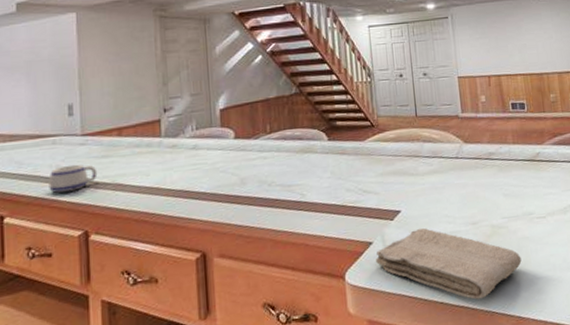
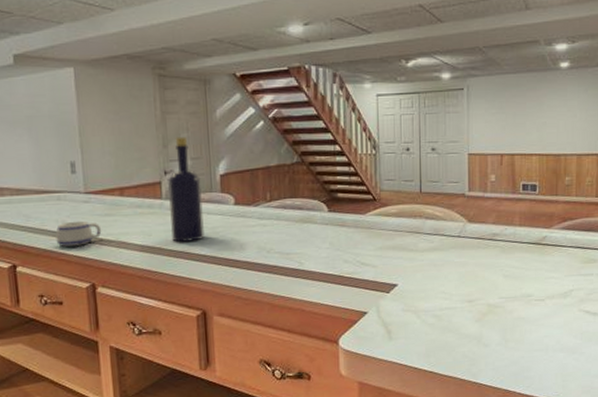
bottle: none [167,73,204,181] -> present [168,136,204,242]
washcloth: present [375,228,522,300] -> none [368,302,515,372]

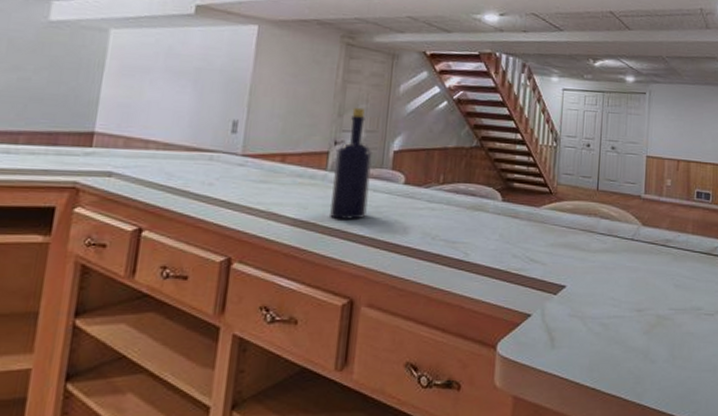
mug: present [55,220,102,246] -> none [197,184,253,213]

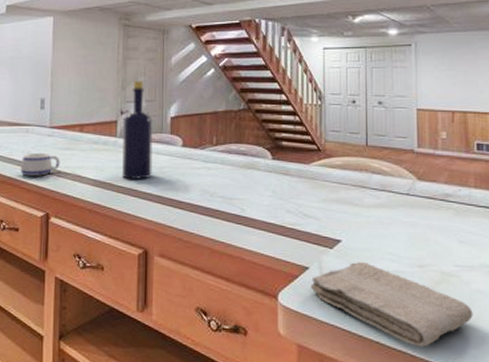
mug: none [197,184,253,213] -> present [20,152,60,176]
washcloth: none [530,307,683,390] -> present [310,261,473,347]

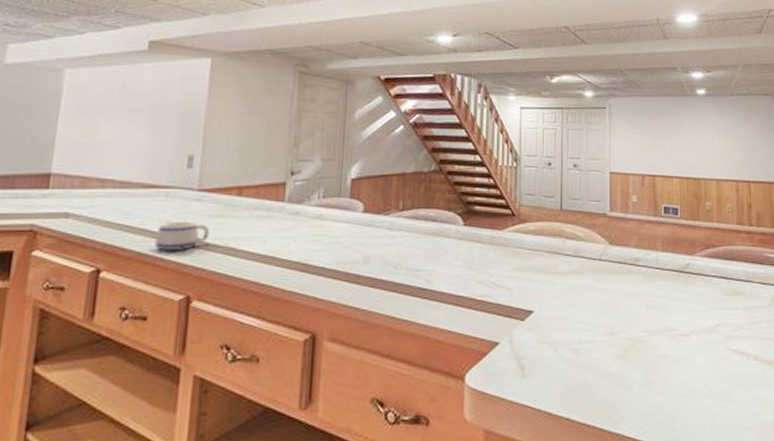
bottle: present [121,80,153,179] -> none [288,136,330,251]
washcloth: present [310,261,473,347] -> none [499,332,659,419]

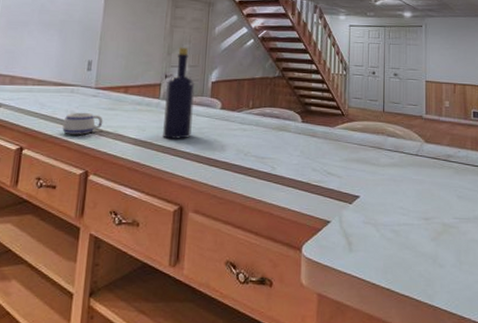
bottle: none [288,136,330,251] -> present [162,47,195,139]

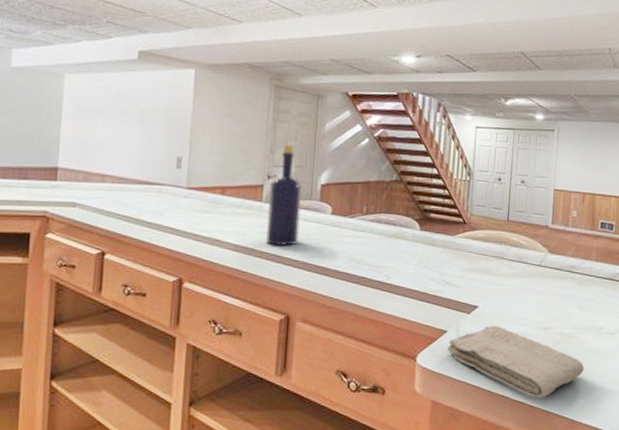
mug: present [62,112,103,135] -> none [150,214,198,239]
washcloth: none [331,215,469,292] -> present [447,325,584,398]

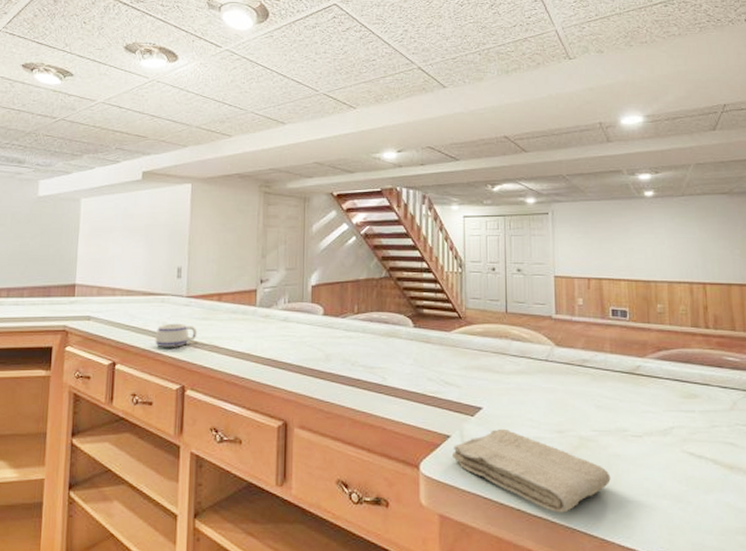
mug: none [150,214,198,239] -> present [155,323,197,347]
bottle: present [265,144,302,246] -> none [261,248,293,349]

